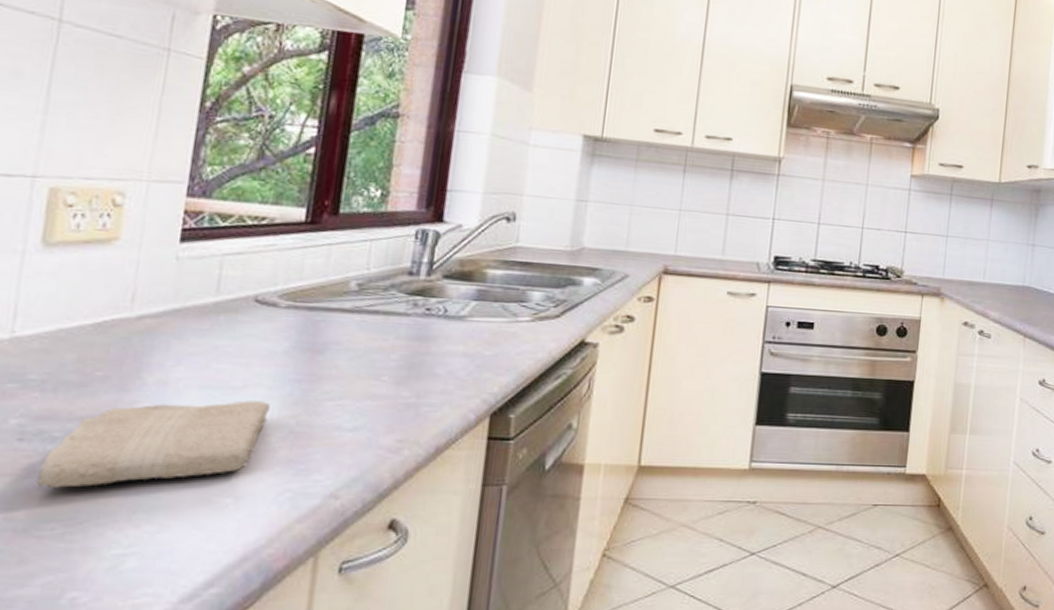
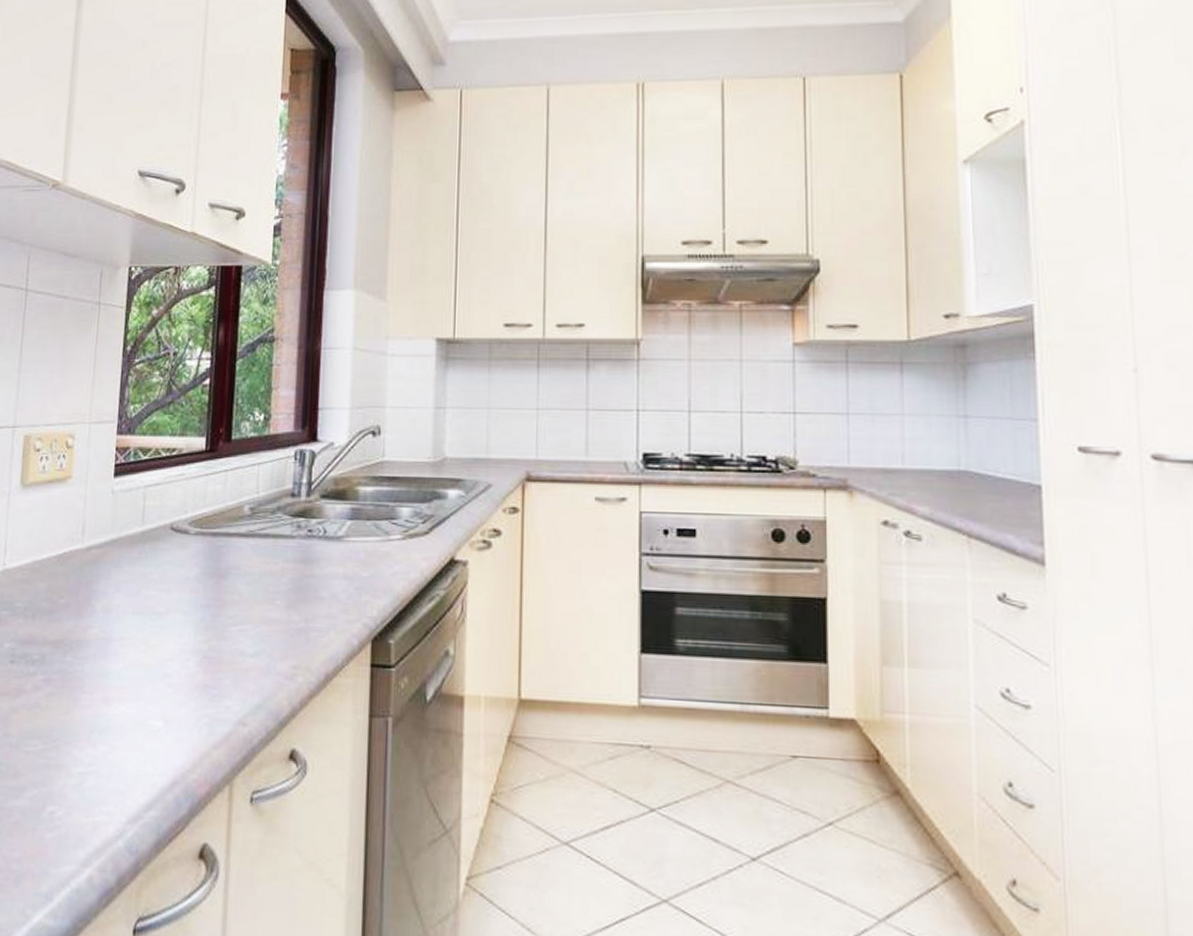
washcloth: present [37,400,270,488] -> none [24,626,187,707]

